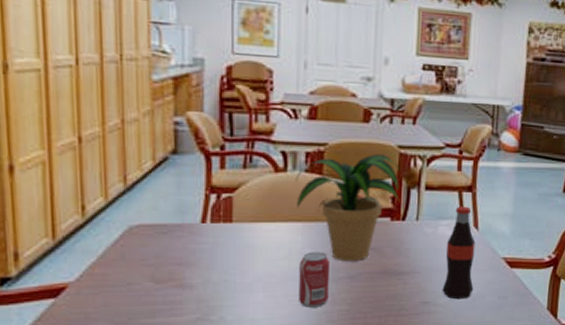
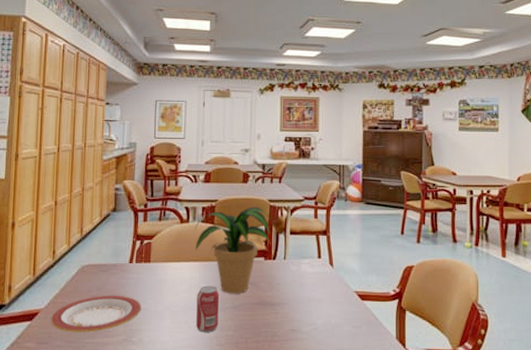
plate: none [85,263,221,311] -> present [50,295,141,332]
bottle: present [442,206,476,300] -> none [306,247,332,328]

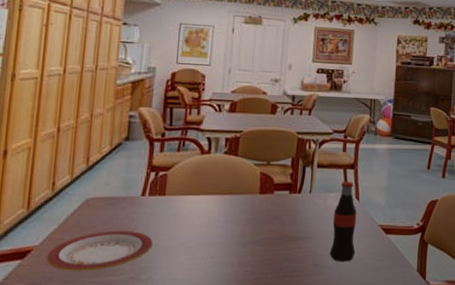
potted plant: present [195,207,271,294] -> none [216,139,299,229]
beverage can: present [196,286,219,333] -> none [213,220,239,269]
bottle: none [306,247,332,328] -> present [329,181,357,262]

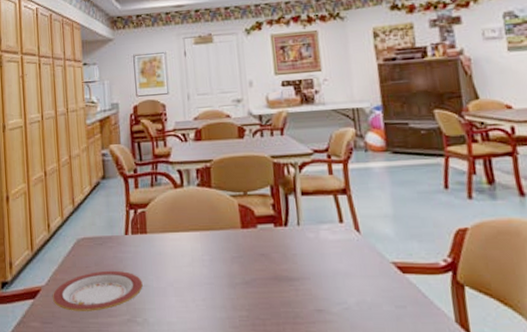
bottle: present [329,181,357,262] -> none [331,209,367,308]

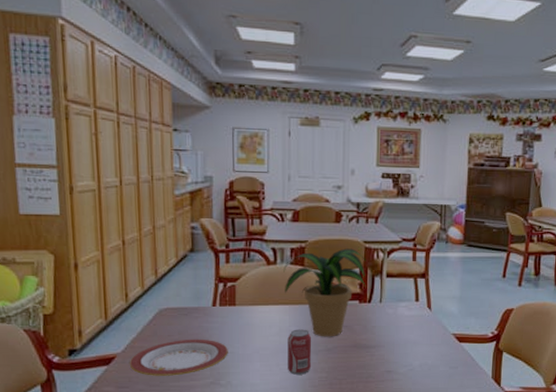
potted plant: none [191,165,280,268] -> present [283,248,367,337]
beverage can: none [201,258,229,313] -> present [288,329,311,375]

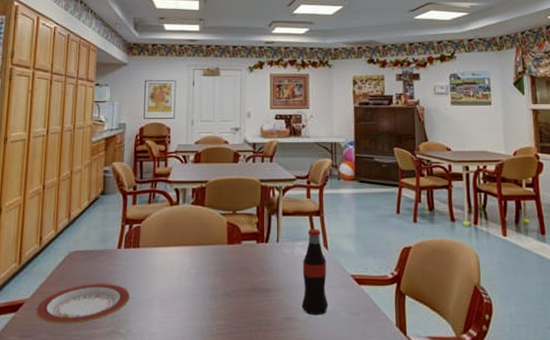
potted plant: present [283,248,367,337] -> none [185,187,263,280]
beverage can: present [288,329,311,375] -> none [187,272,210,322]
bottle: none [402,290,429,369] -> present [301,229,329,316]

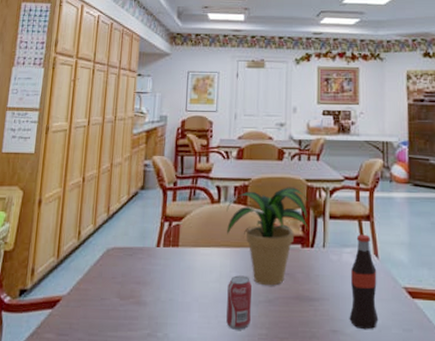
plate: present [35,283,130,324] -> none [72,282,168,324]
potted plant: none [185,187,263,280] -> present [226,187,309,286]
beverage can: none [187,272,210,322] -> present [226,275,251,330]

